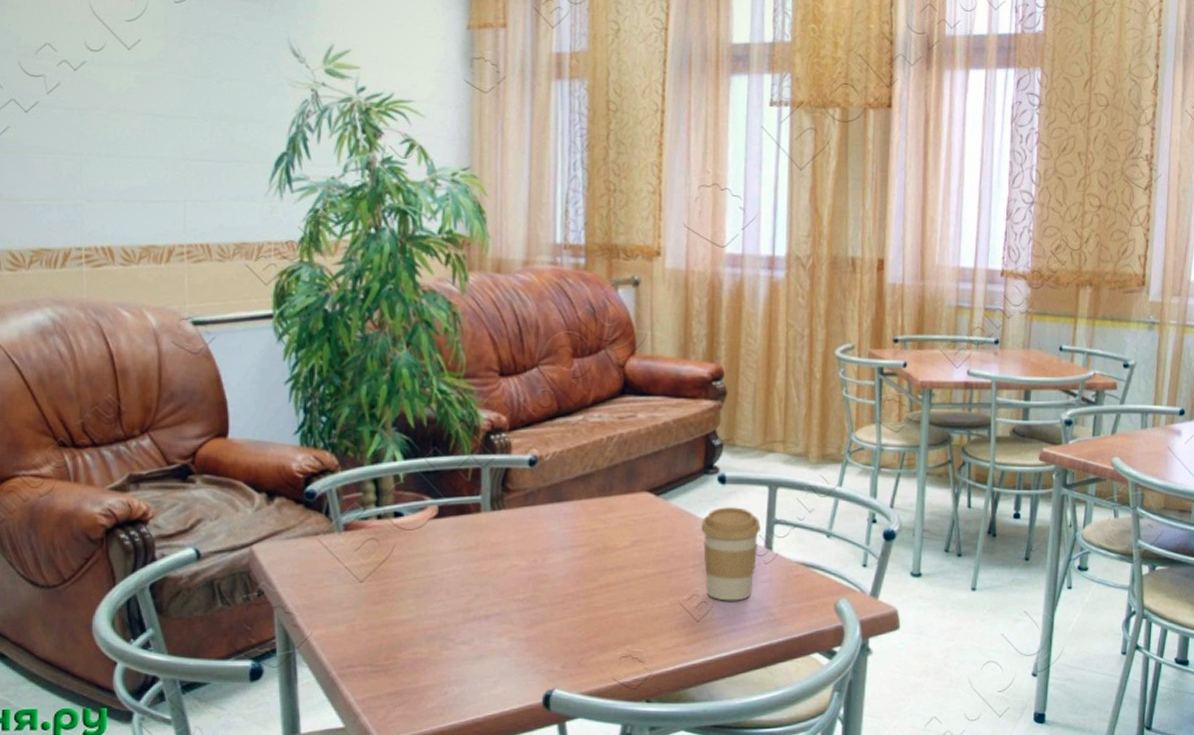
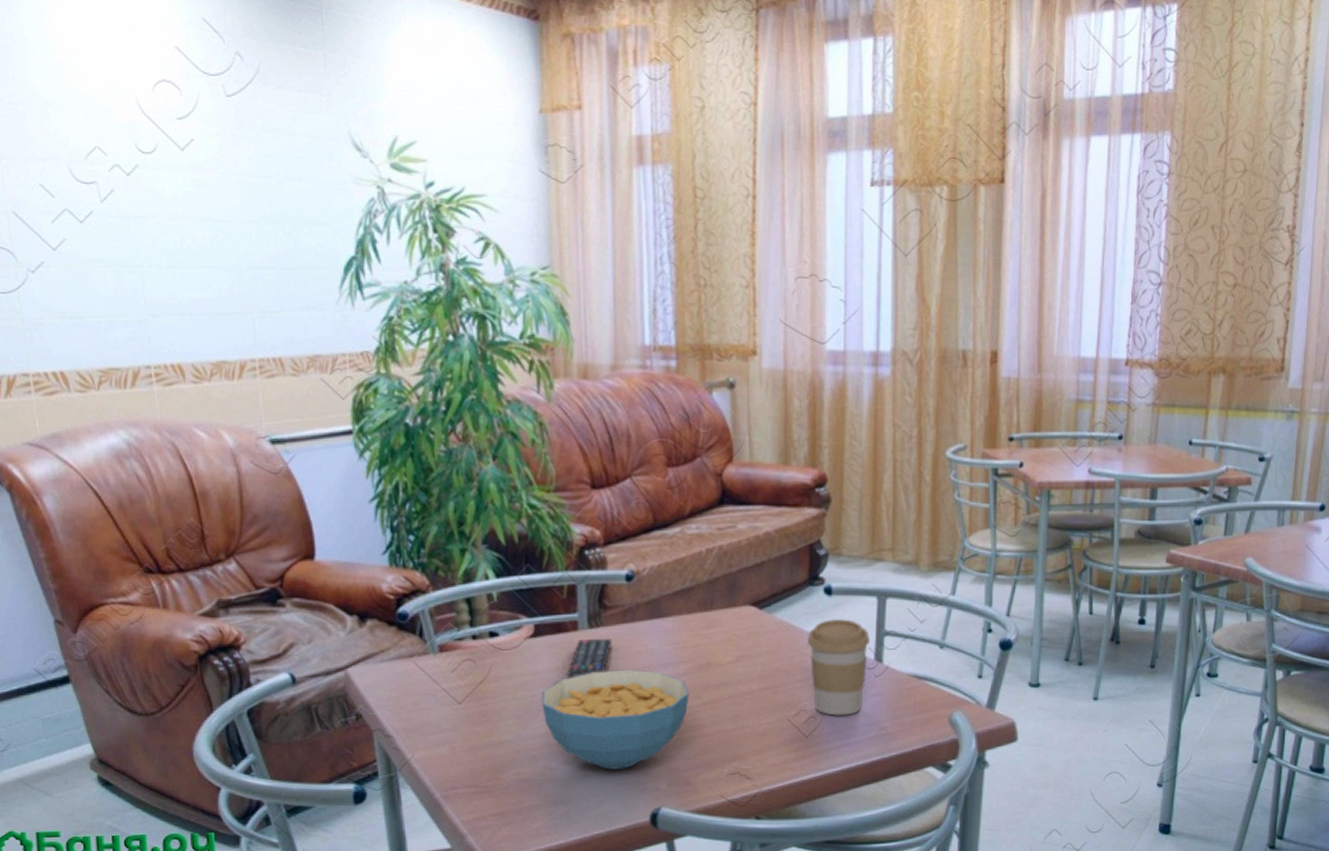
cereal bowl: none [442,551,586,651] -> present [542,669,689,770]
remote control: none [467,521,514,561] -> present [566,639,613,680]

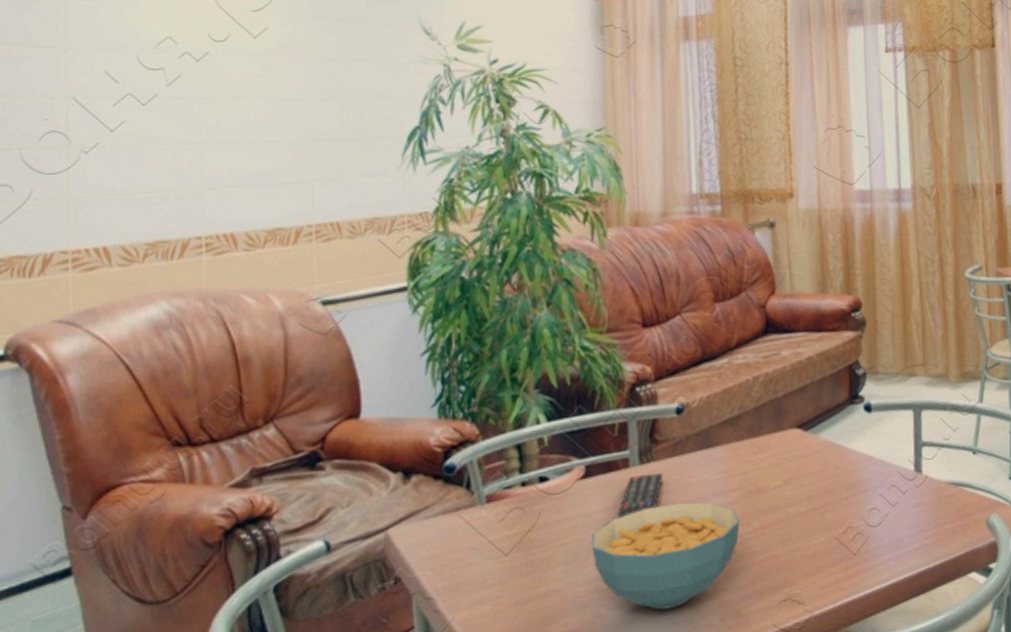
coffee cup: present [806,619,870,716] -> none [850,434,909,530]

